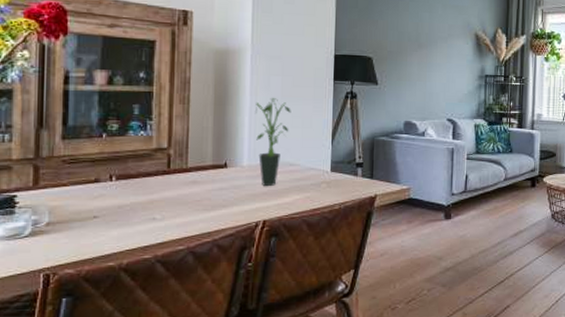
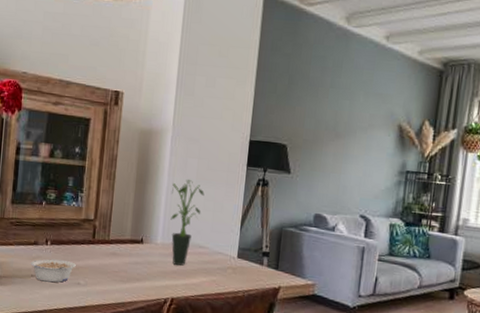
legume: none [92,196,149,222] -> present [31,259,76,283]

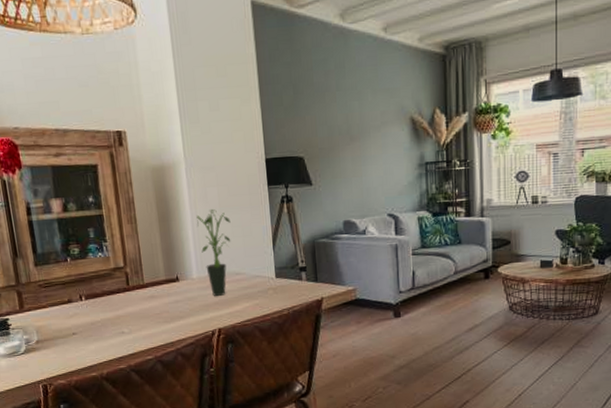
legume: present [31,259,76,283] -> none [69,312,116,337]

